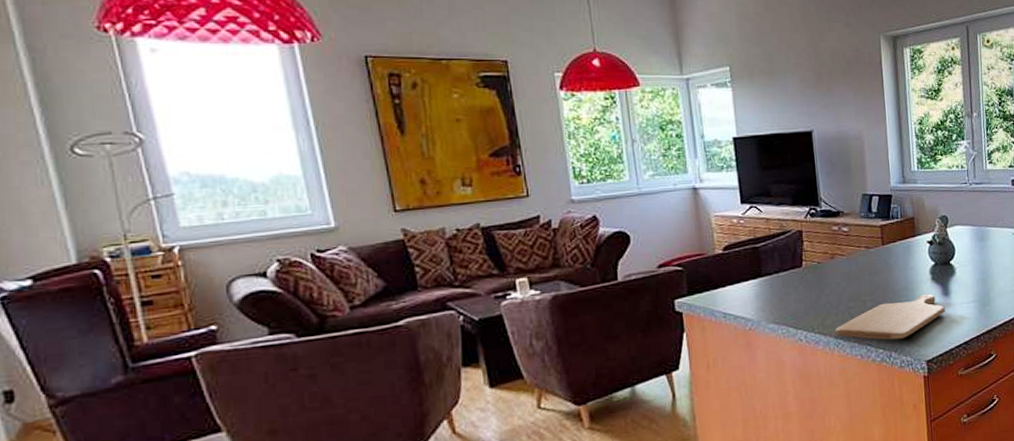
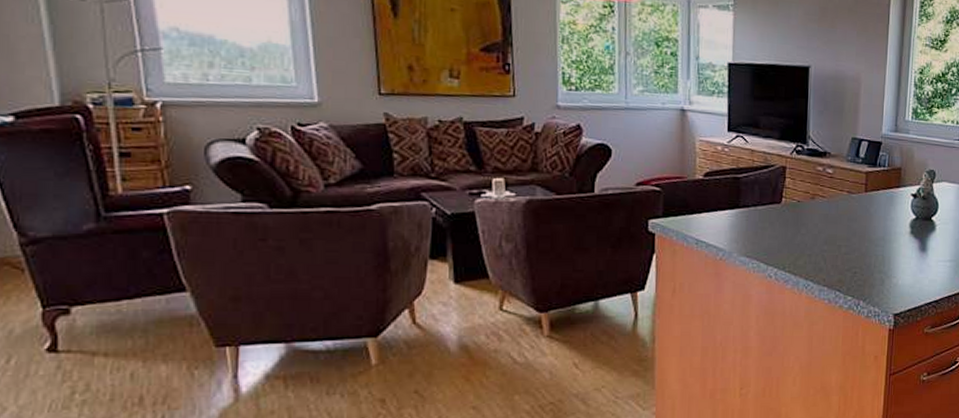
chopping board: present [835,293,945,340] -> none [806,247,920,290]

